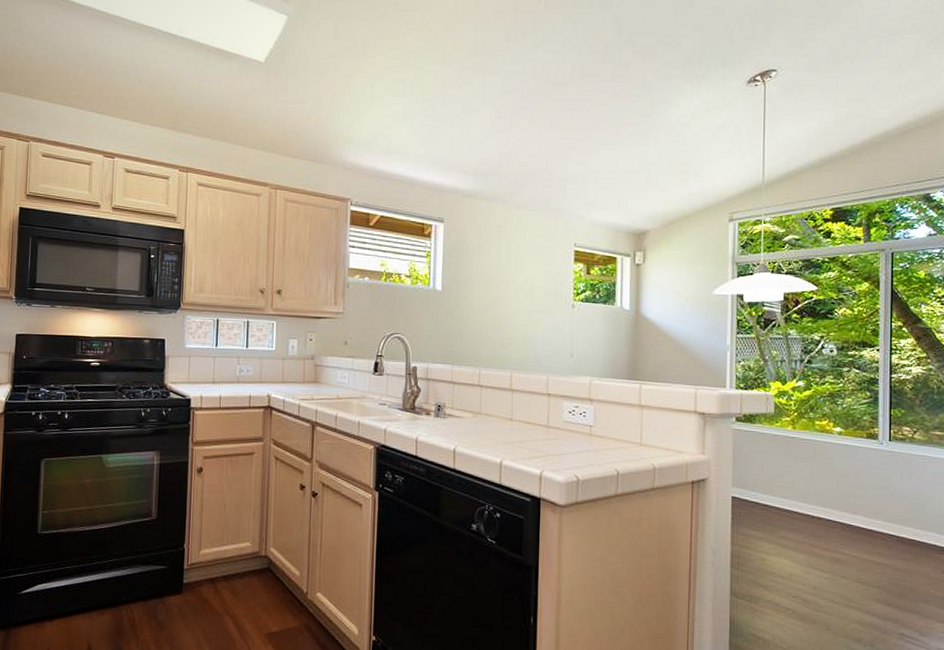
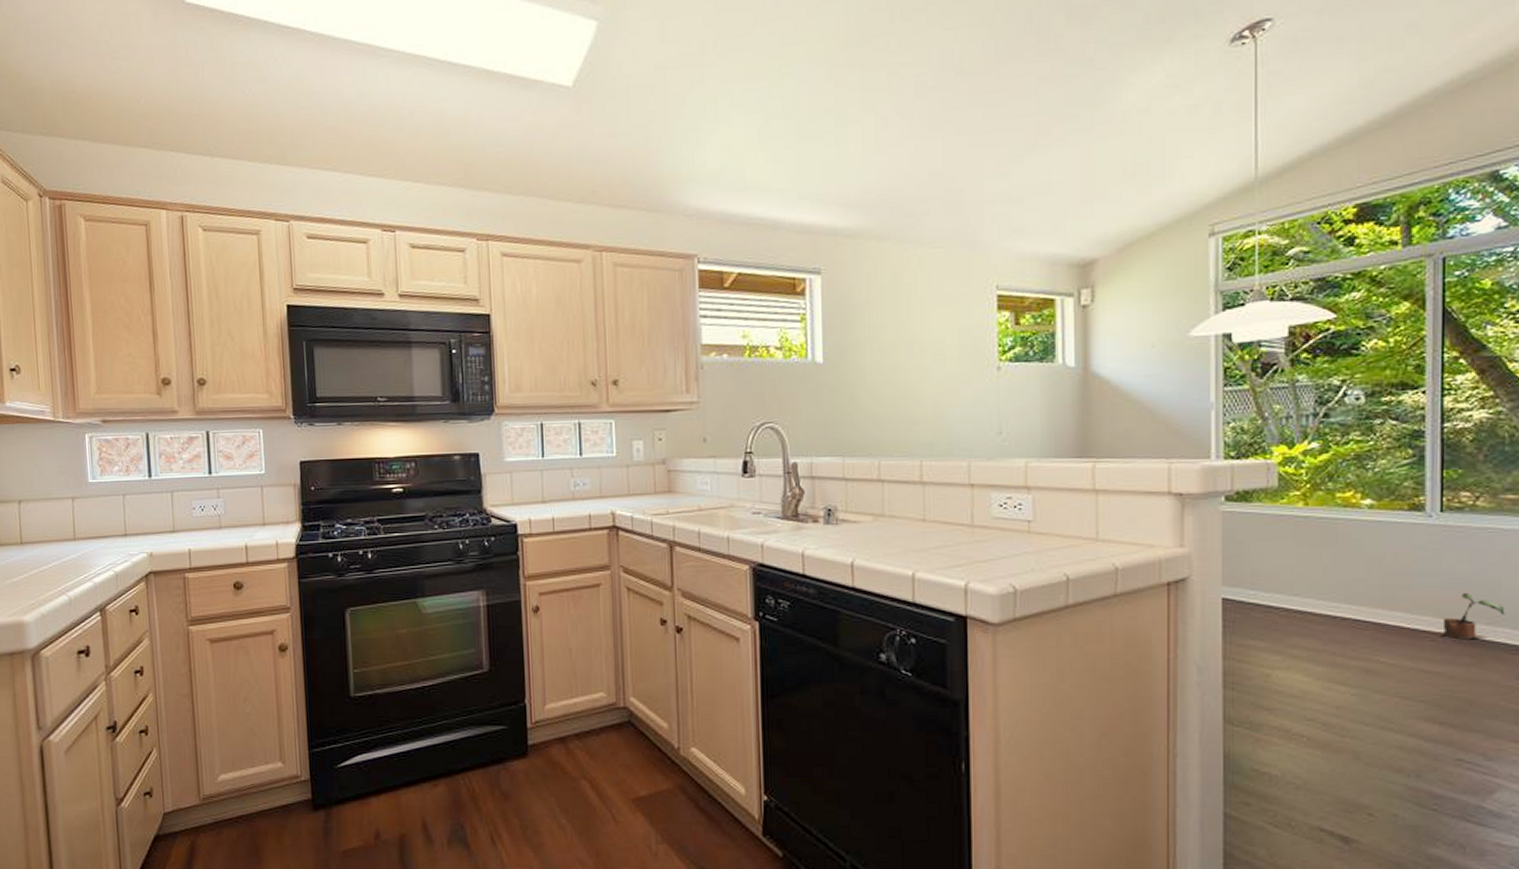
potted plant: none [886,503,934,541] -> present [1437,592,1505,640]

